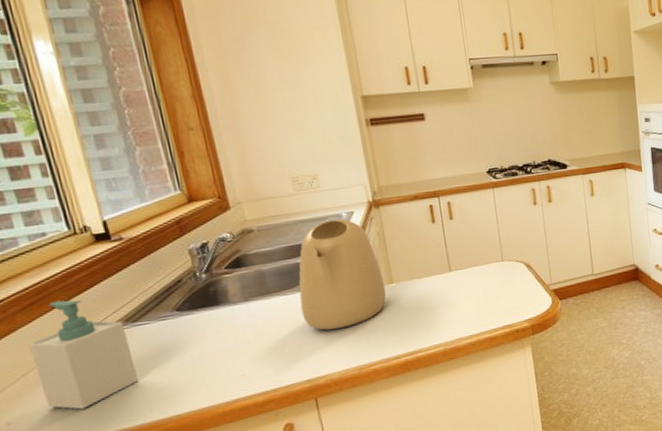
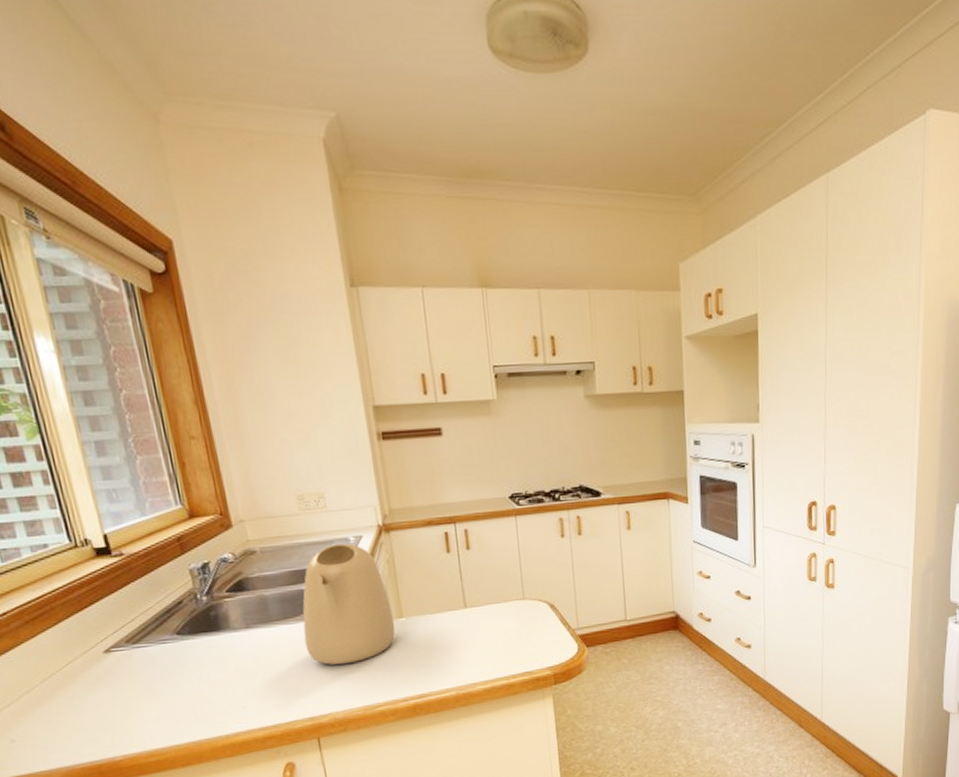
soap bottle: present [29,300,138,410] -> none [31,616,138,732]

